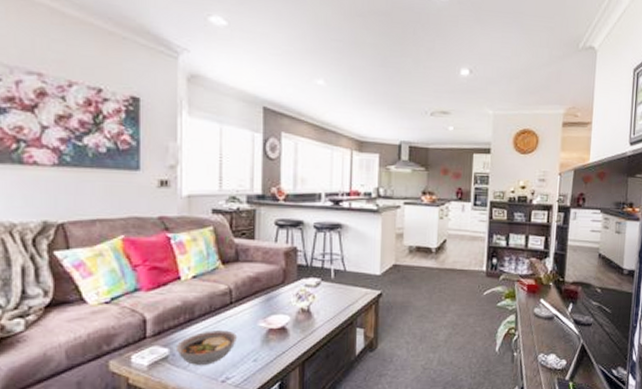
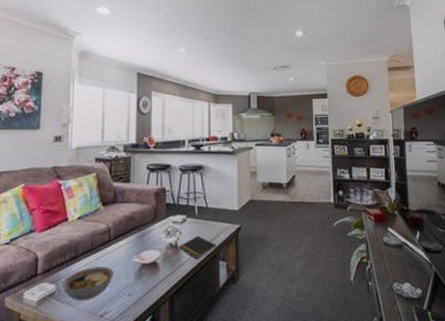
notepad: none [312,300,355,325] -> present [179,235,217,259]

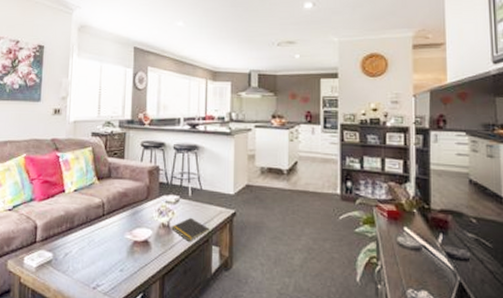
bowl: present [61,266,114,300] -> none [58,239,107,271]

